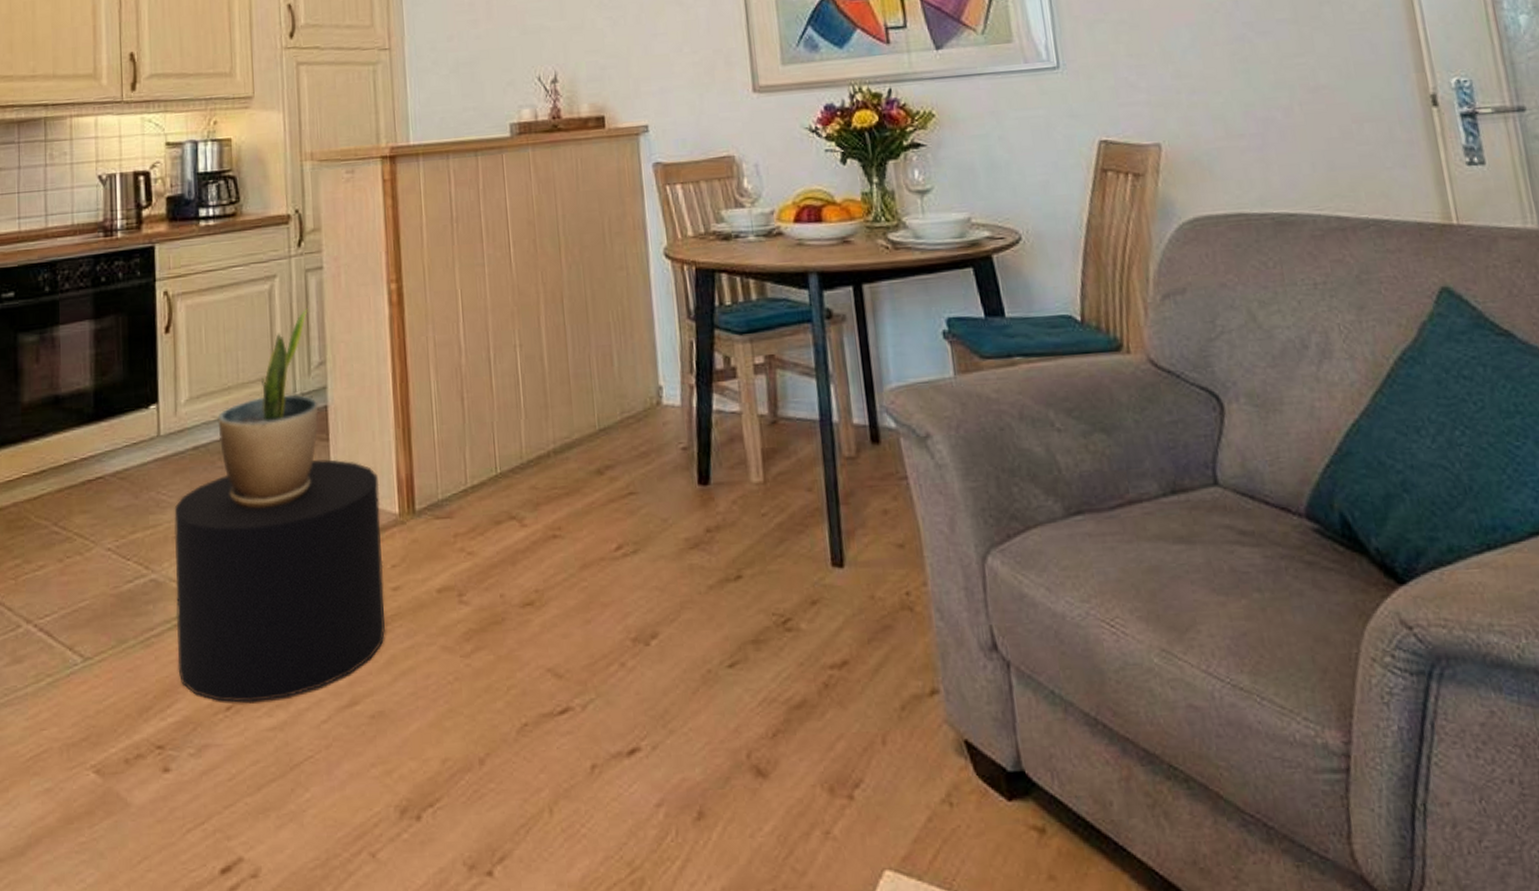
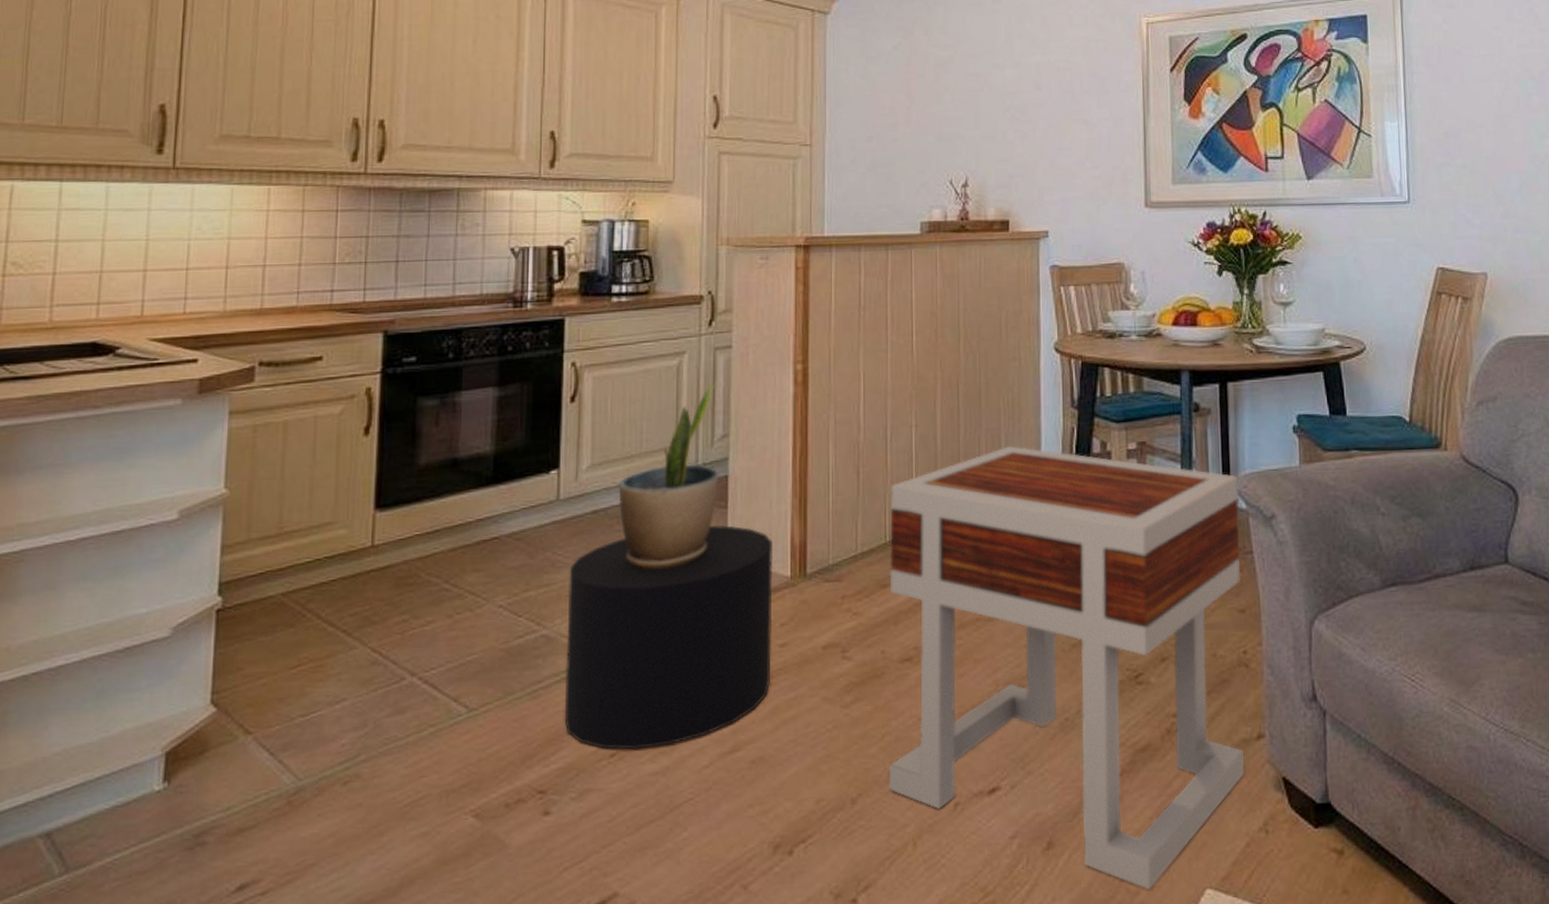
side table: none [498,363,919,869] -> present [888,445,1245,889]

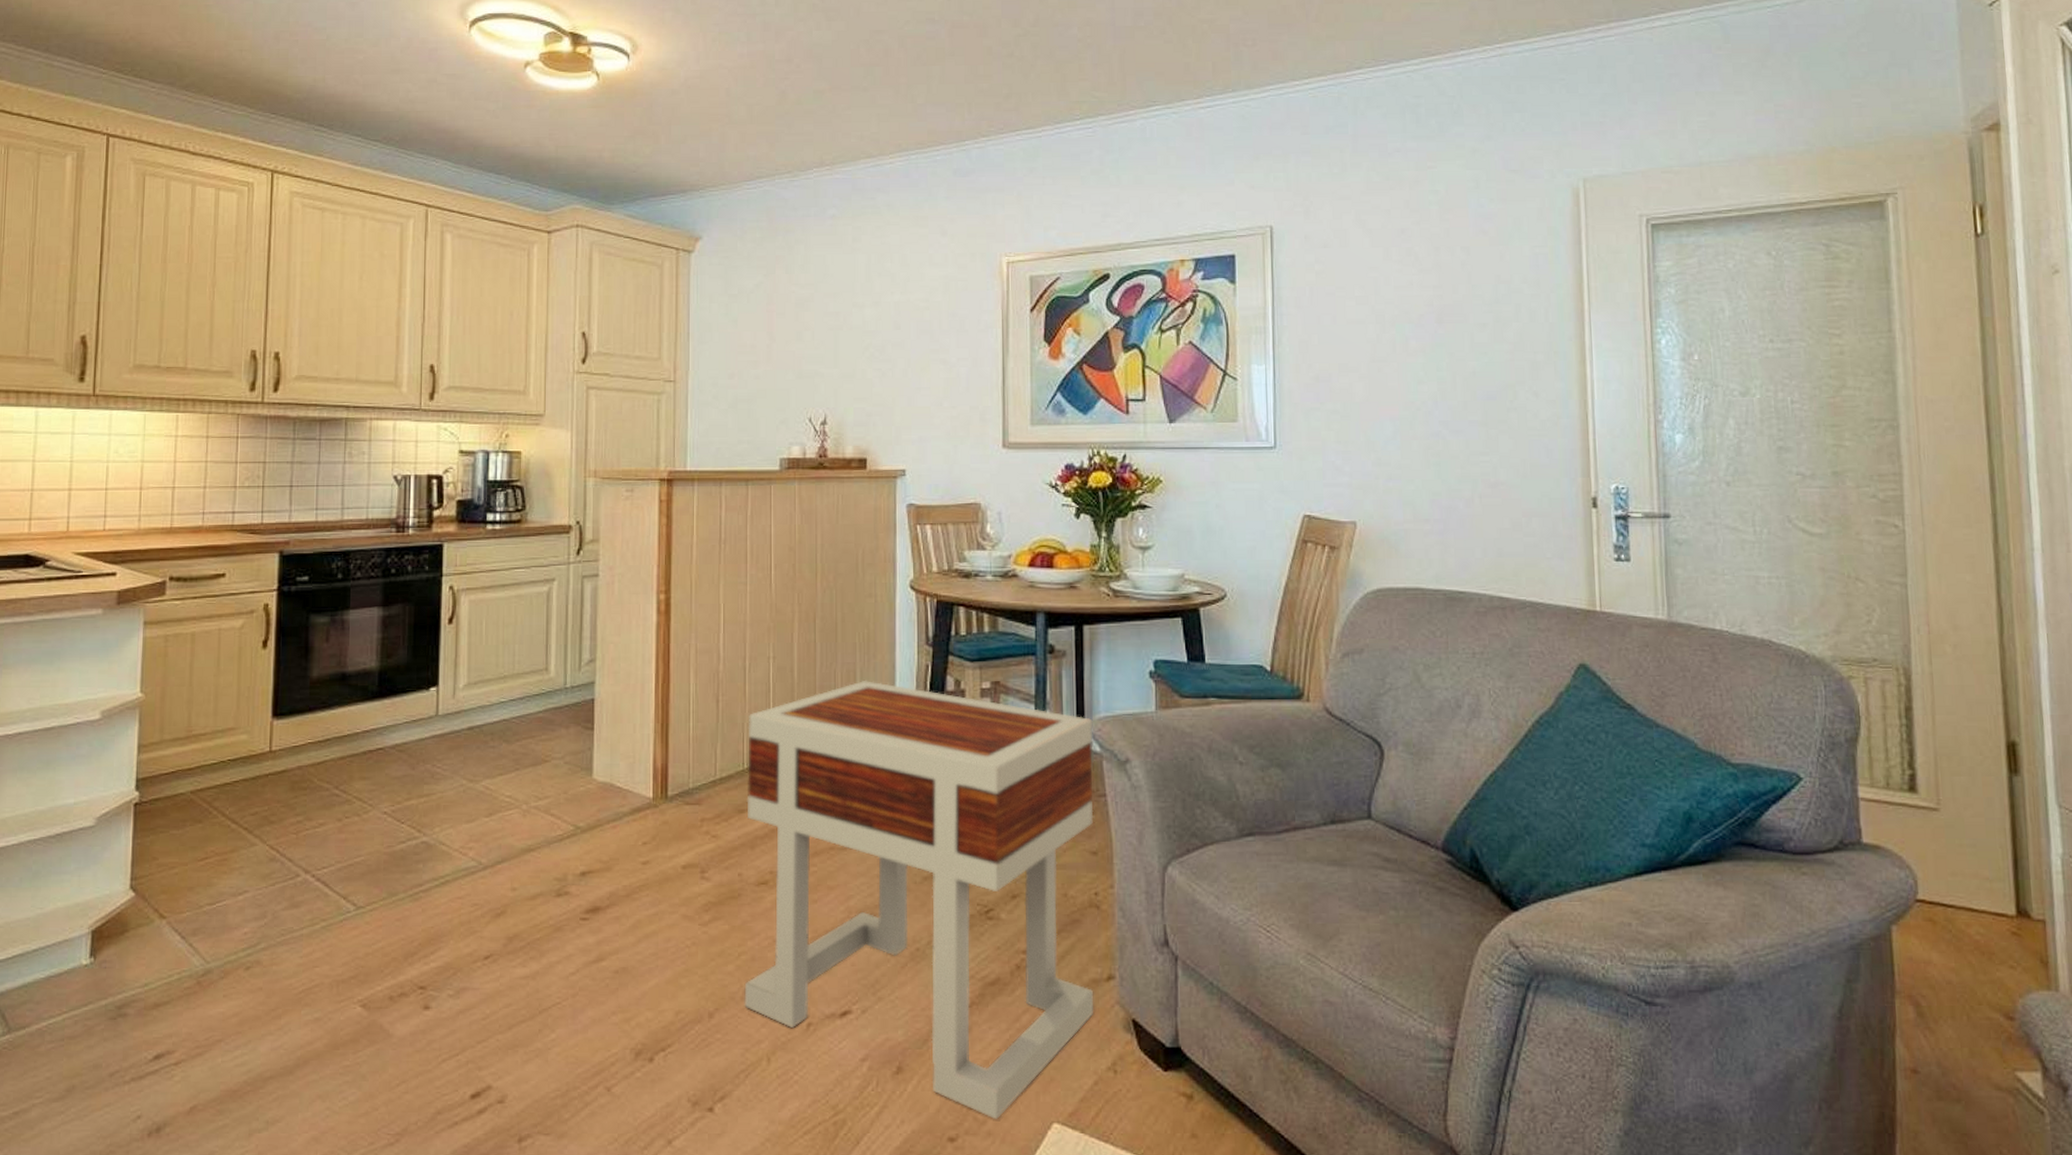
stool: present [564,525,774,751] -> none [442,746,637,955]
potted plant: present [618,384,719,570] -> none [492,611,586,786]

